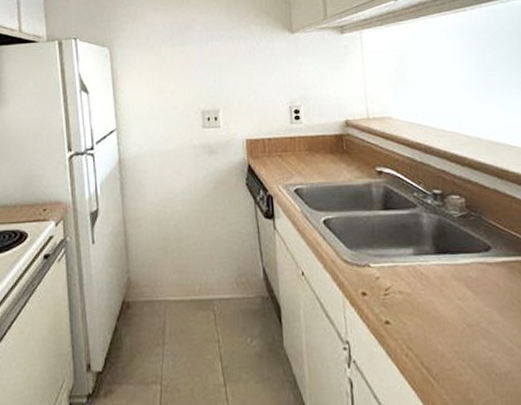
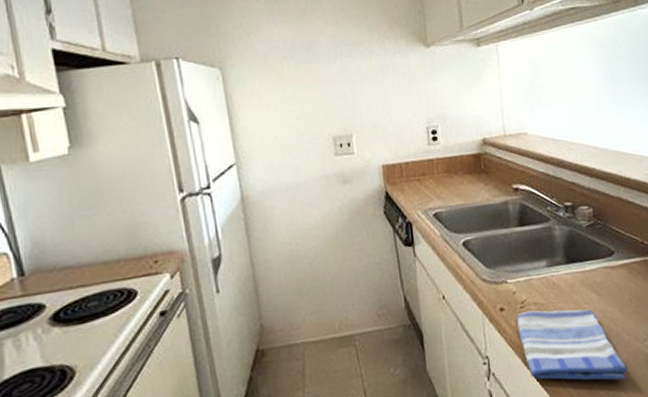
dish towel: none [380,299,510,392] -> present [516,309,627,380]

